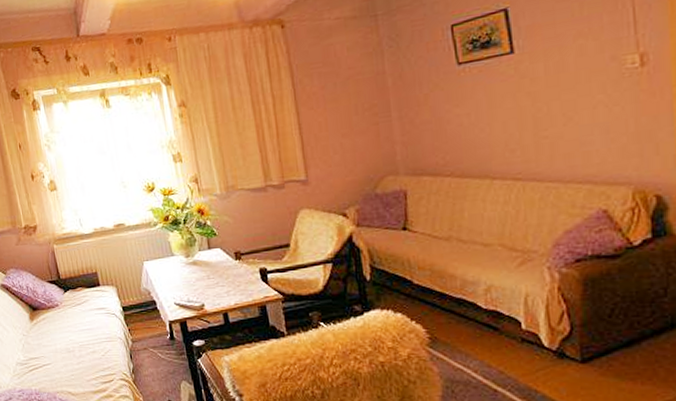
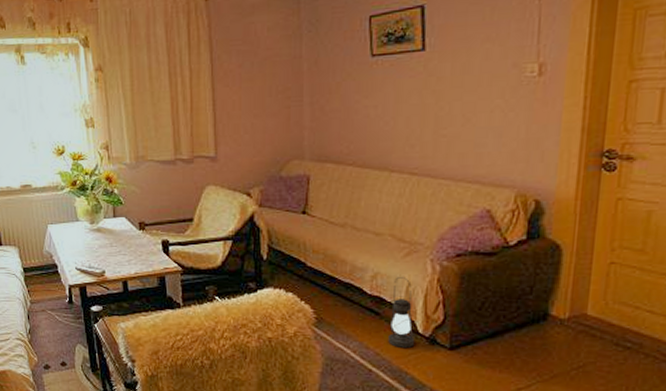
lantern: none [510,287,542,364] -> present [388,276,415,348]

